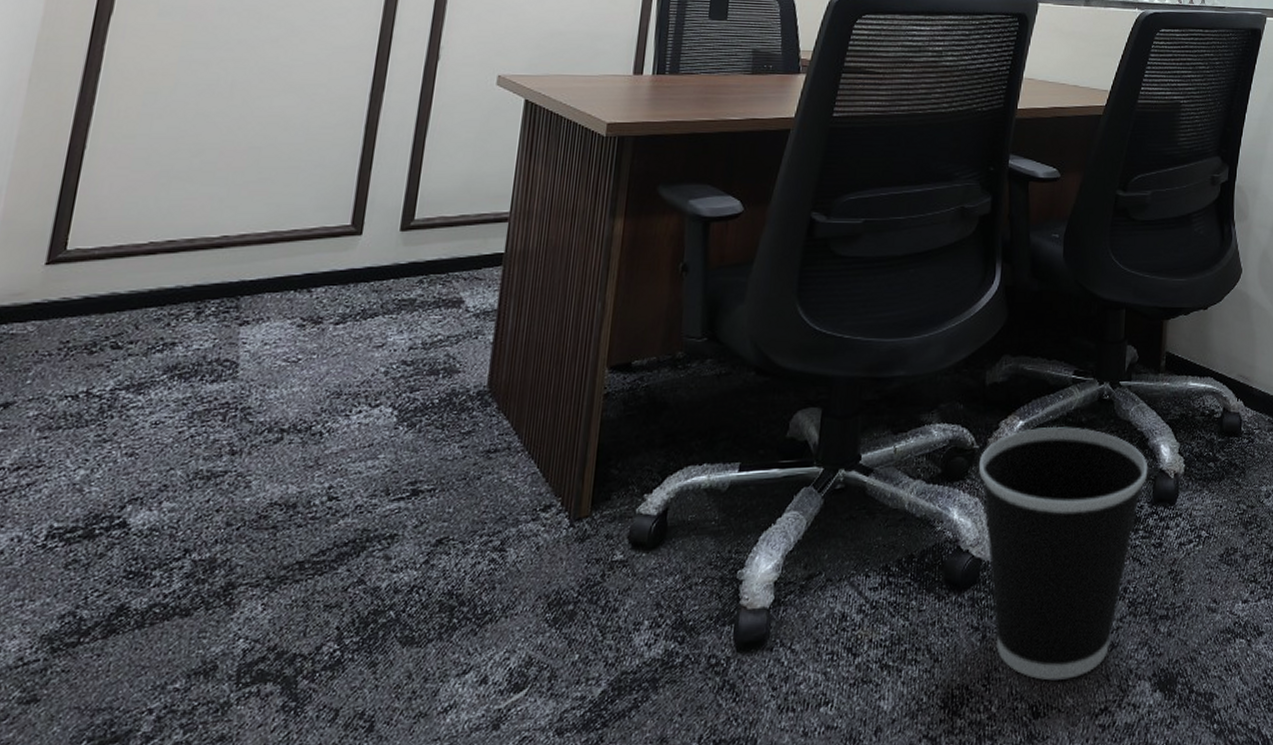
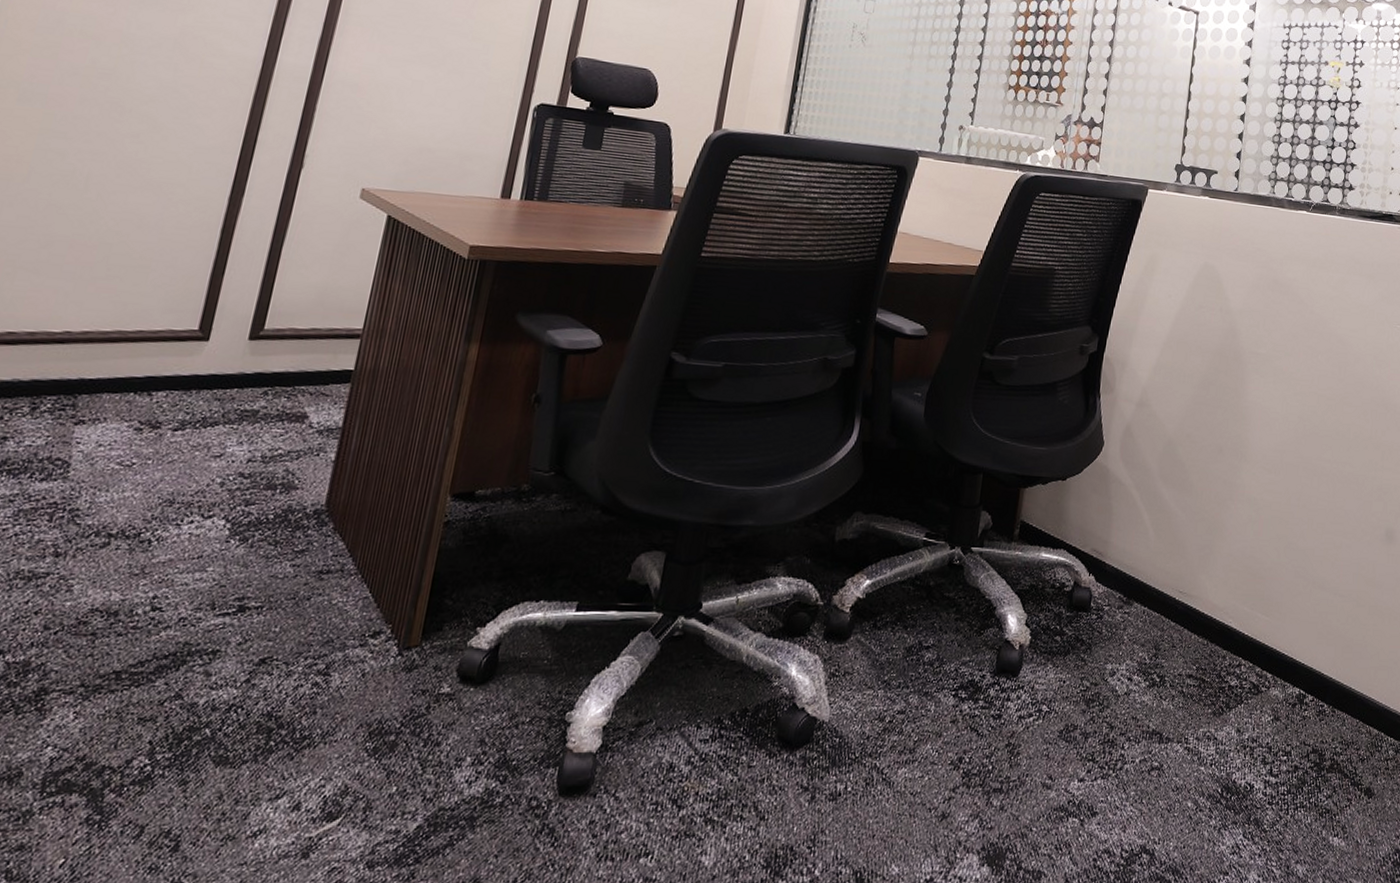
wastebasket: present [978,426,1148,681] -> none [820,587,994,847]

